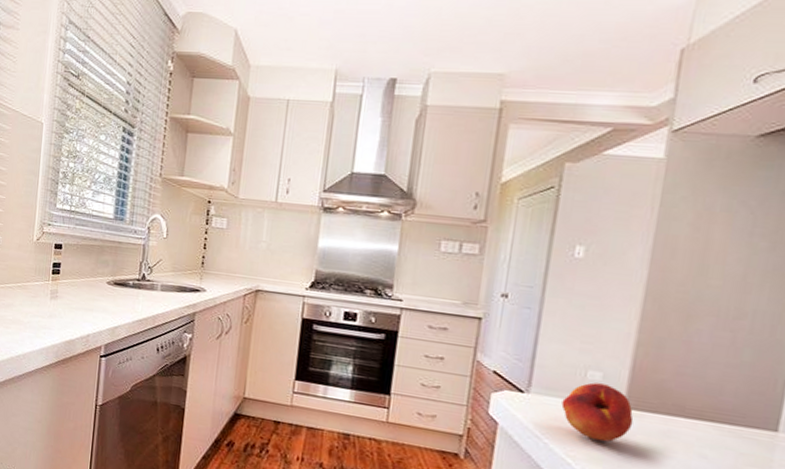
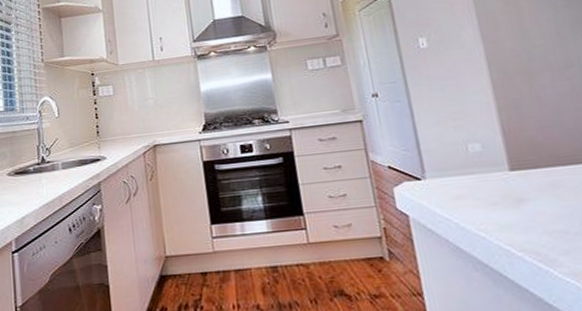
fruit: present [561,382,634,442] -> none [456,153,524,208]

